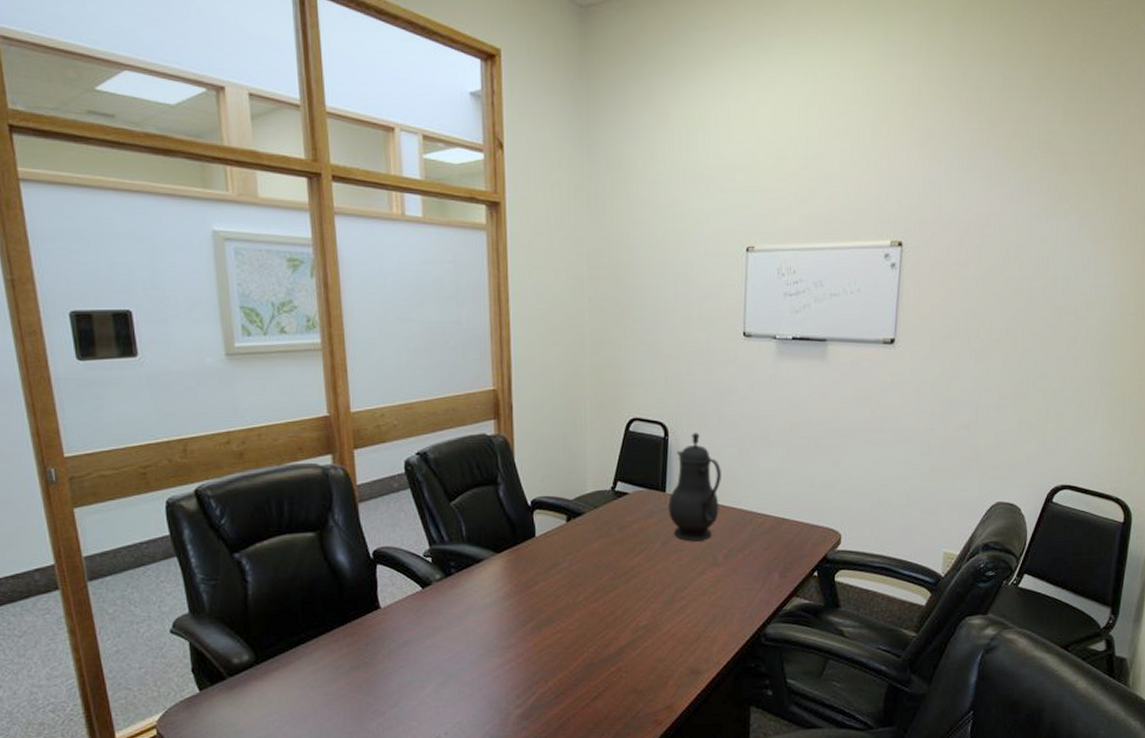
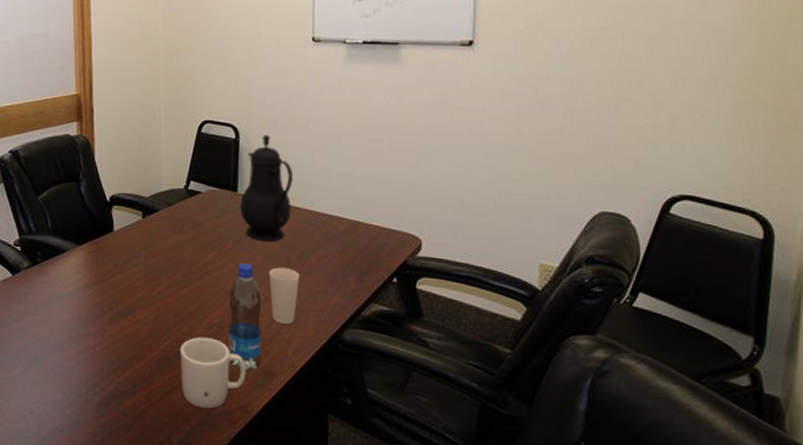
mug: none [605,640,672,712] -> present [180,337,246,408]
bottle: none [655,564,689,672] -> present [228,263,262,372]
cup: none [696,566,726,623] -> present [268,267,300,324]

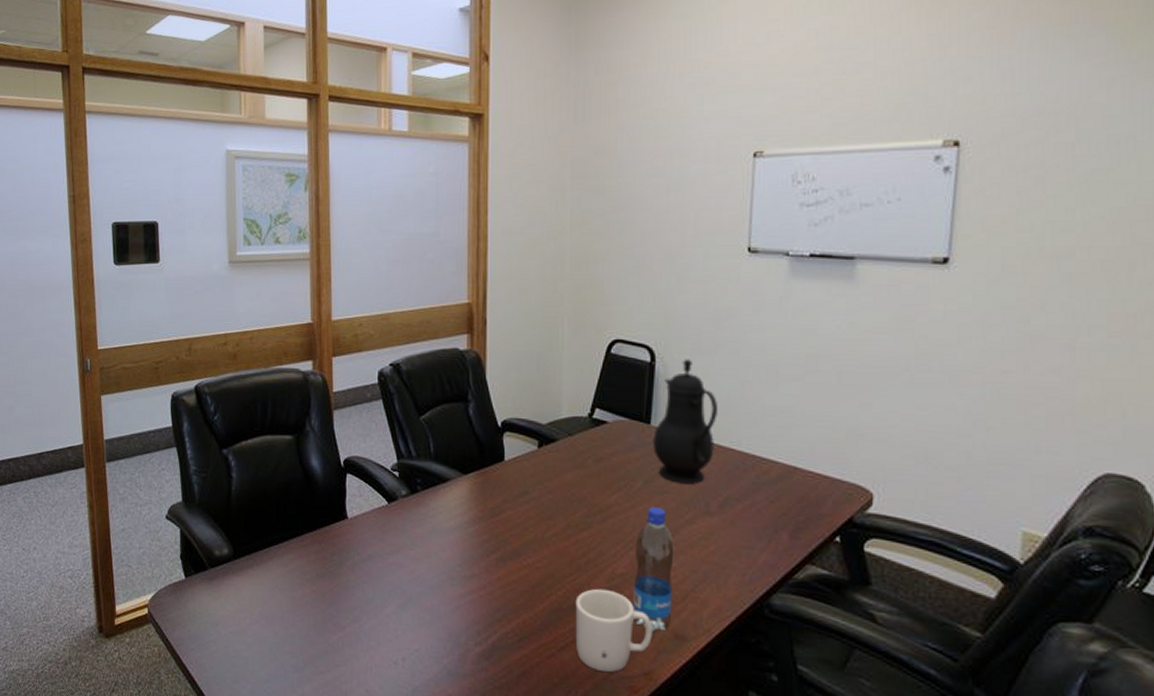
cup: present [268,267,300,324] -> none [684,514,722,582]

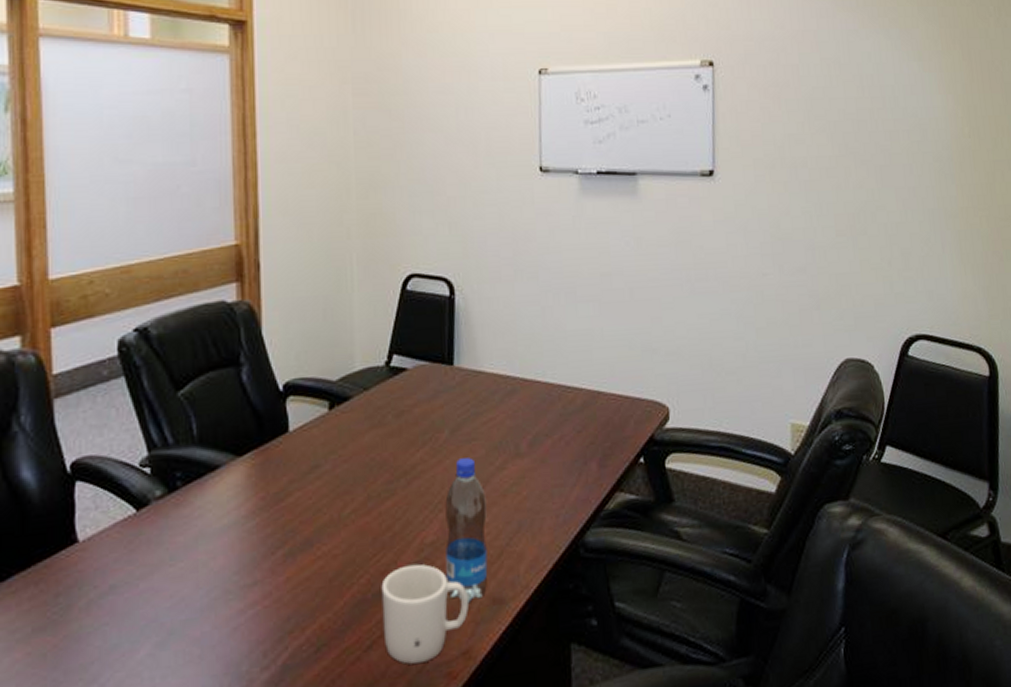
coffeepot: present [653,359,717,484] -> none [457,289,521,427]

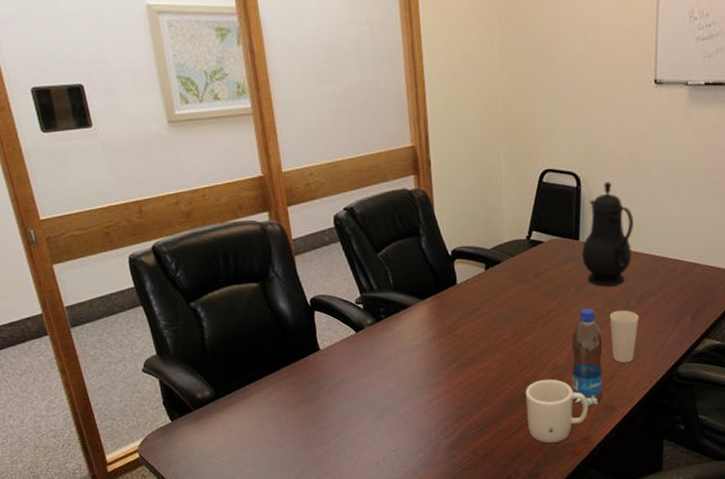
coffeepot: none [457,289,521,427] -> present [582,181,633,287]
cup: none [494,458,533,533] -> present [609,310,639,363]

